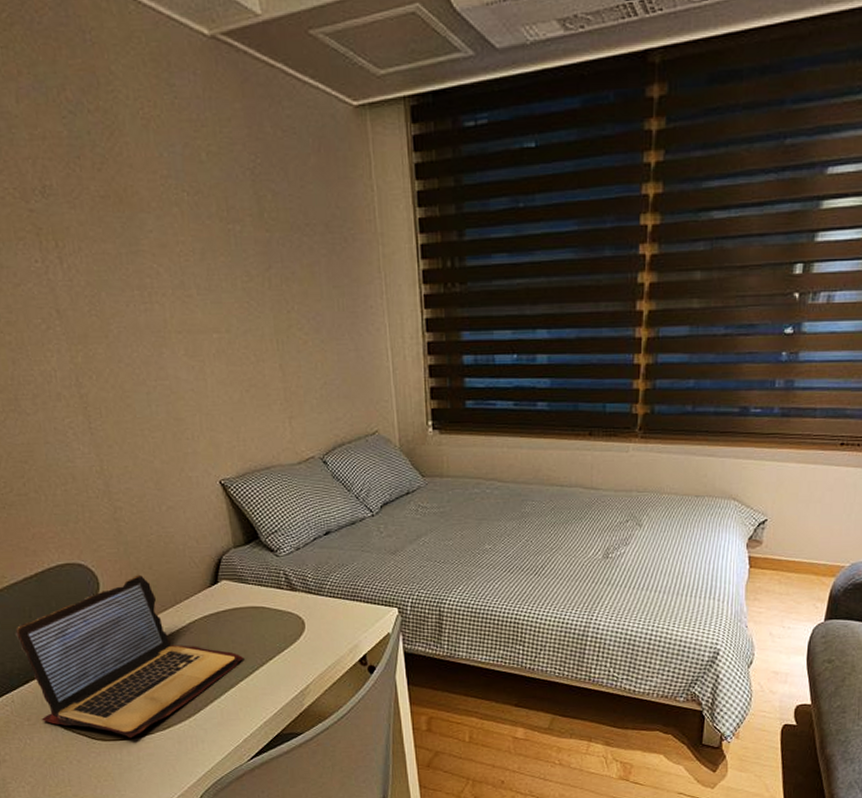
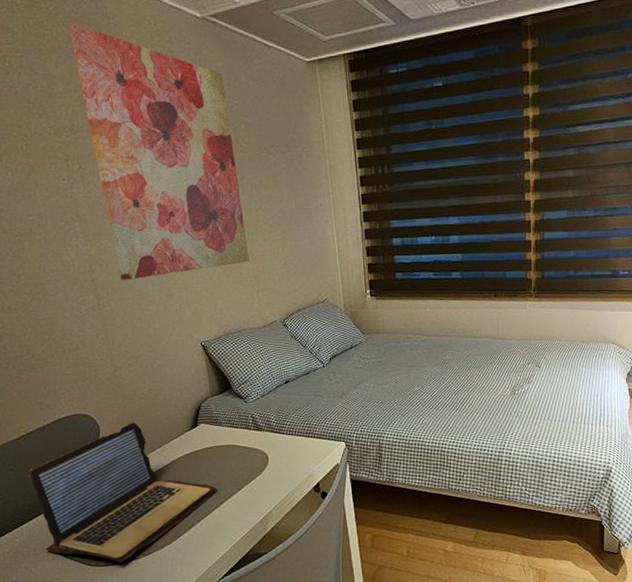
wall art: none [29,38,279,398] -> present [68,23,249,280]

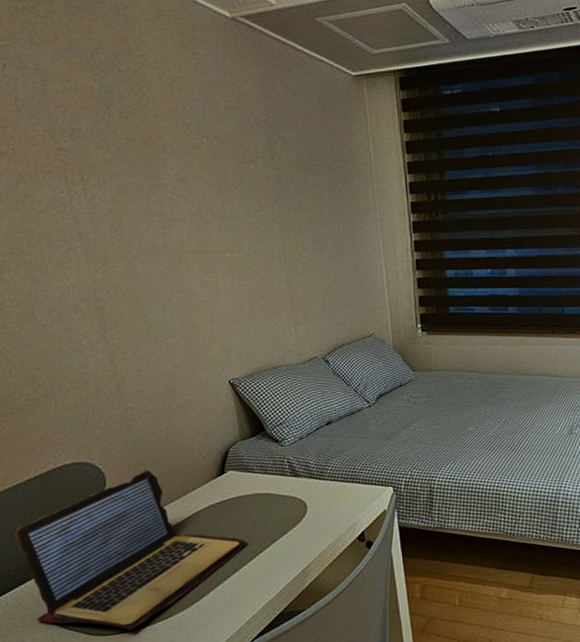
wall art: present [68,23,249,280] -> none [68,11,286,309]

